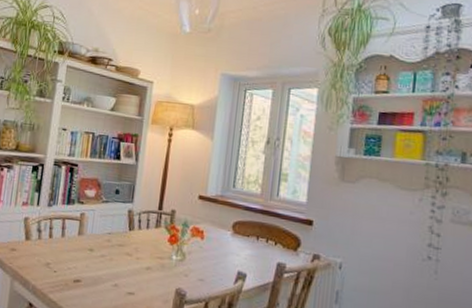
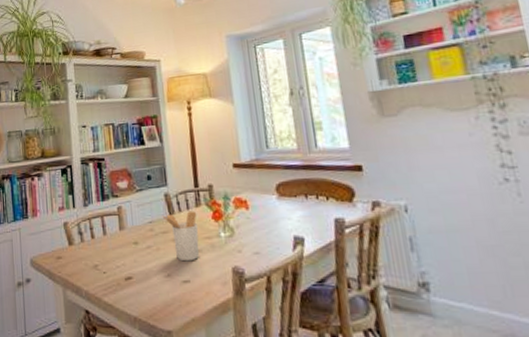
utensil holder: none [121,229,155,276] -> present [162,211,200,262]

